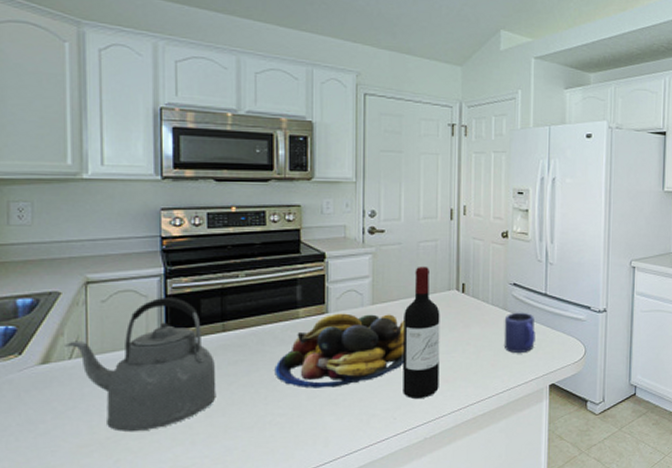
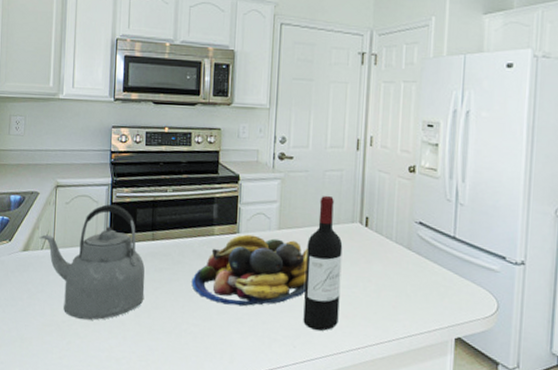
mug: present [503,312,535,353] -> none [406,253,441,299]

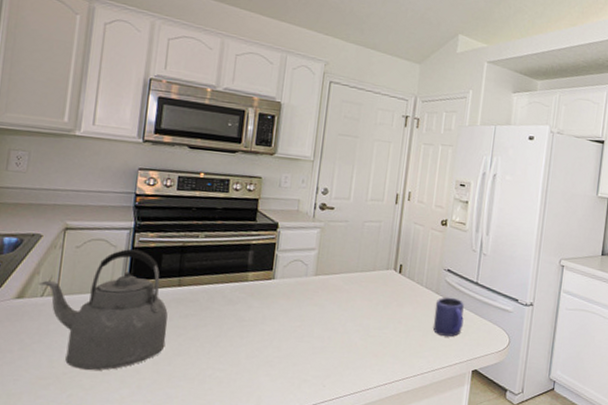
fruit bowl: present [191,234,308,307] -> none [220,280,344,350]
wine bottle: present [303,195,343,331] -> none [334,244,377,370]
mug: none [406,253,441,299] -> present [432,297,464,337]

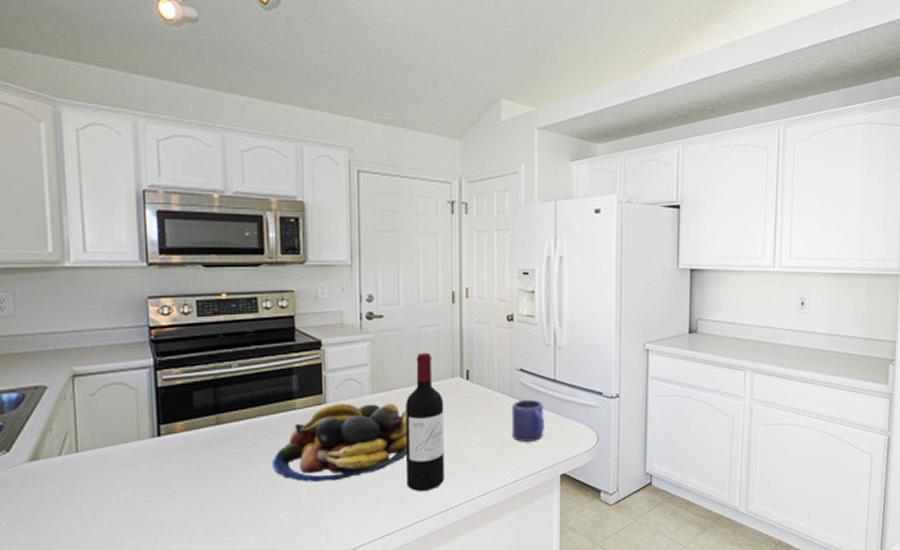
kettle: present [39,249,168,371] -> none [54,390,213,530]
fruit bowl: none [220,280,344,350] -> present [272,403,408,482]
wine bottle: none [334,244,377,370] -> present [405,352,445,491]

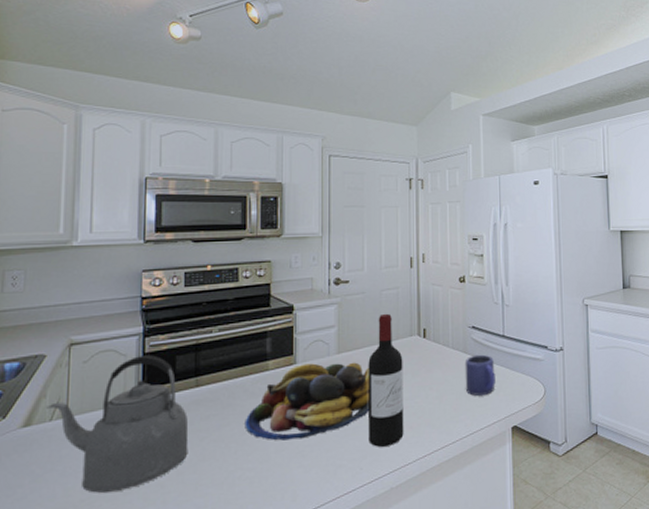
kettle: none [54,390,213,530] -> present [47,355,189,494]

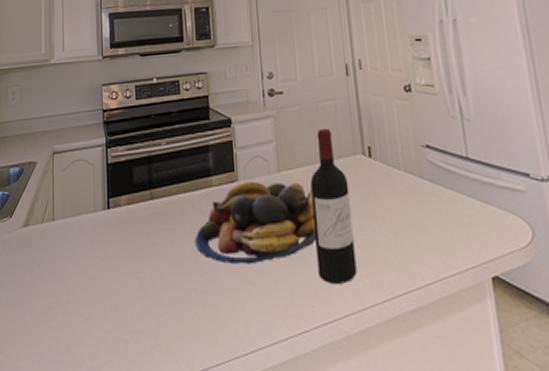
kettle: present [47,355,189,494] -> none [39,166,148,298]
mug: present [465,354,496,396] -> none [421,180,464,232]

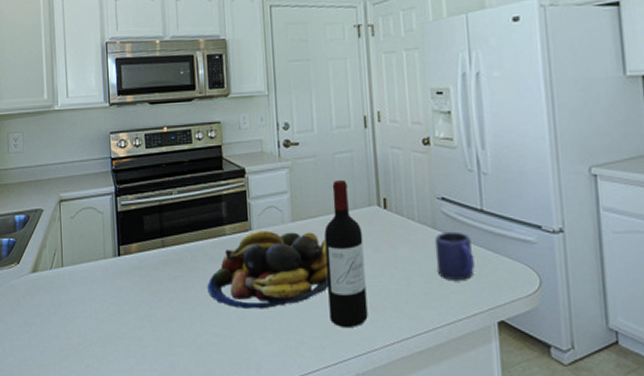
mug: none [421,180,464,232] -> present [434,231,475,280]

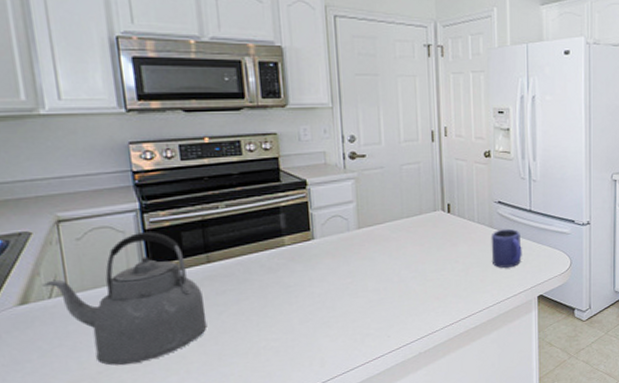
kettle: none [47,214,160,340] -> present [42,232,208,366]
fruit bowl: present [207,231,329,309] -> none [264,237,395,313]
wine bottle: present [324,179,368,327] -> none [391,188,430,317]

